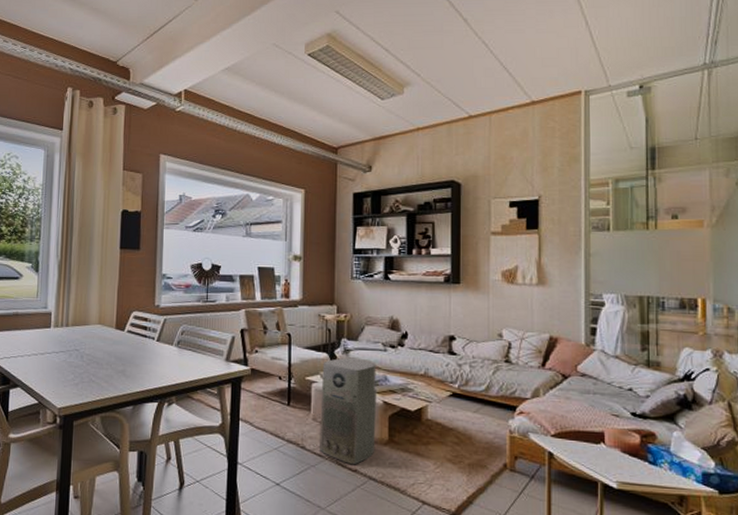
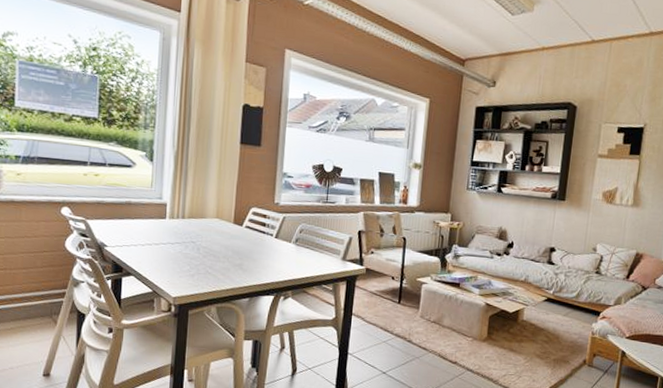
air purifier: present [320,357,377,465] -> none [425,262,483,358]

